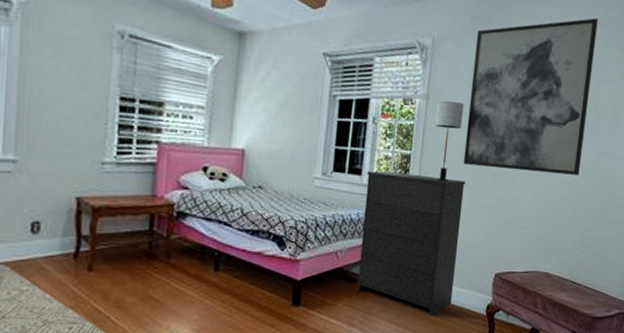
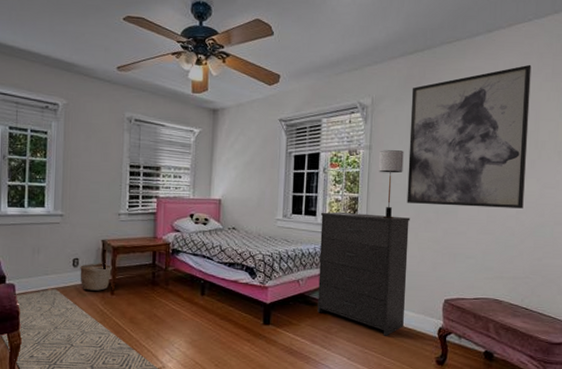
basket: none [41,227,92,266] -> present [80,262,113,291]

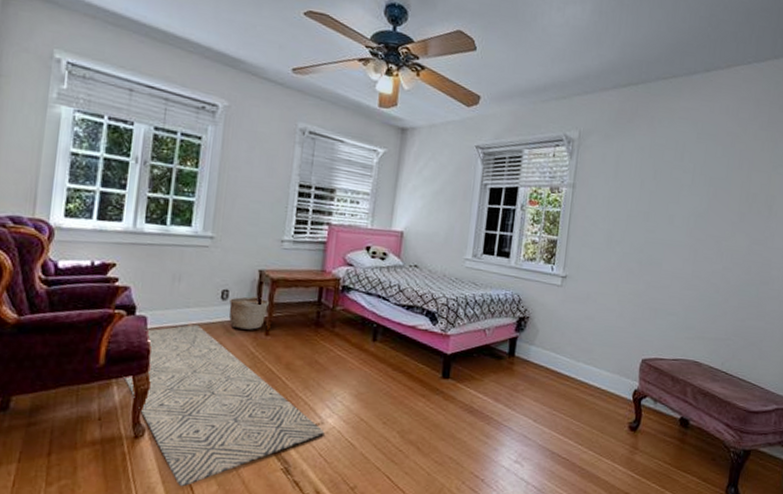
dresser: present [317,211,411,336] -> none [503,254,612,397]
table lamp: present [379,150,404,219] -> none [581,190,610,267]
wall art: present [407,64,532,209] -> none [609,110,748,265]

